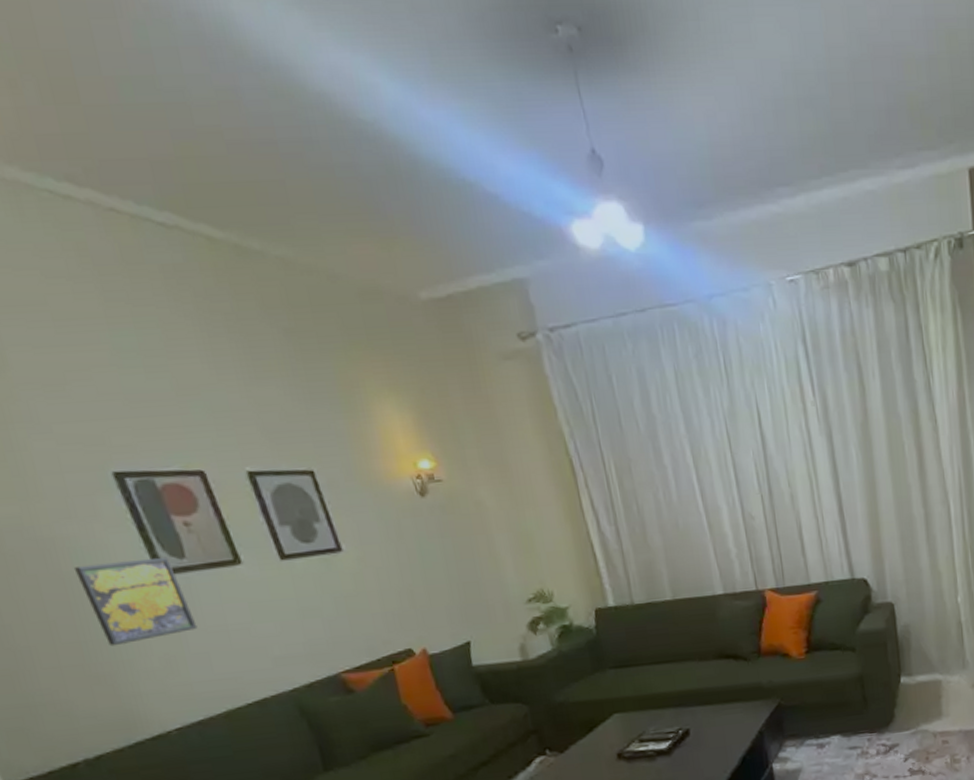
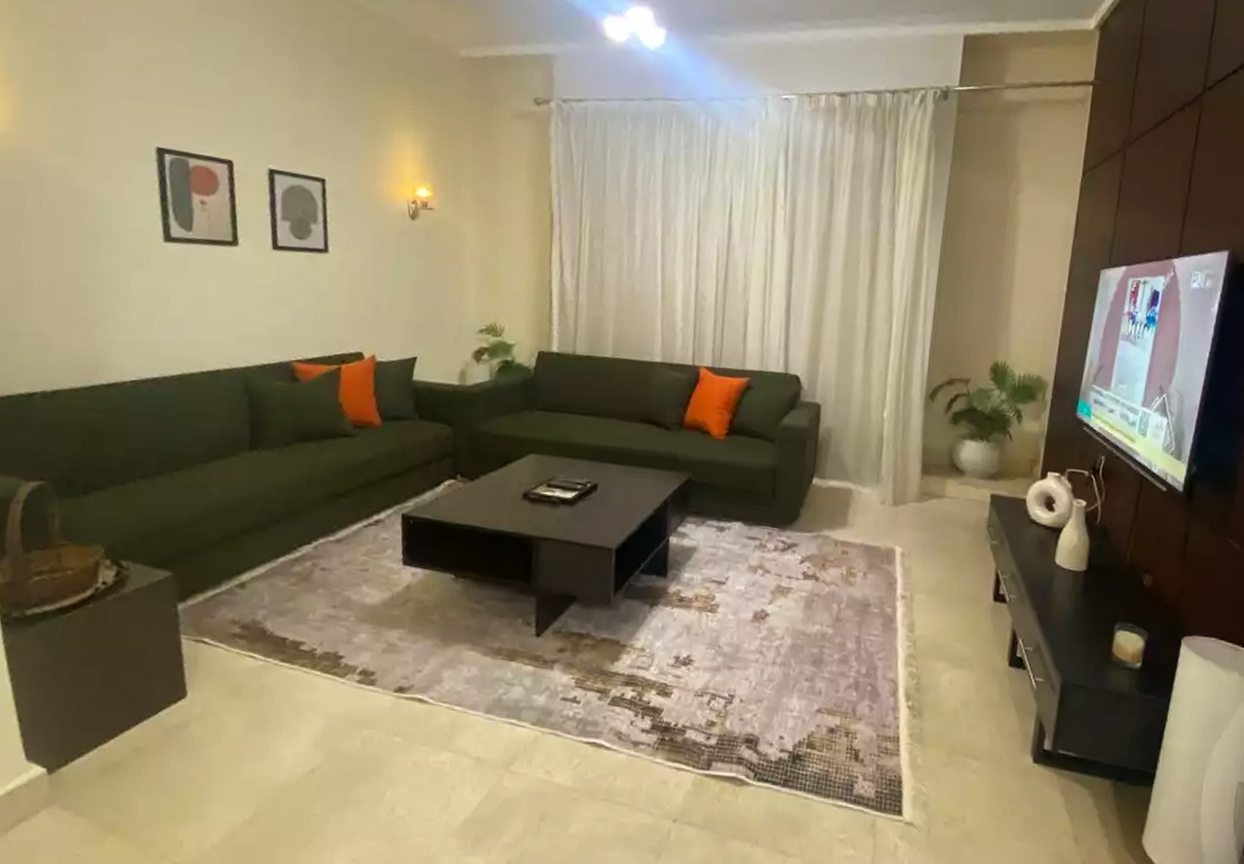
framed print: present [73,556,198,647] -> none [94,220,182,296]

